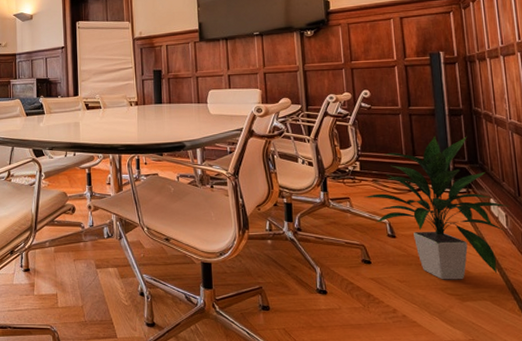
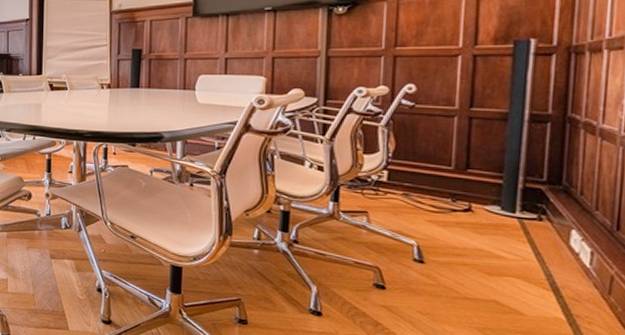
indoor plant: present [364,136,511,280] -> none [387,146,601,322]

